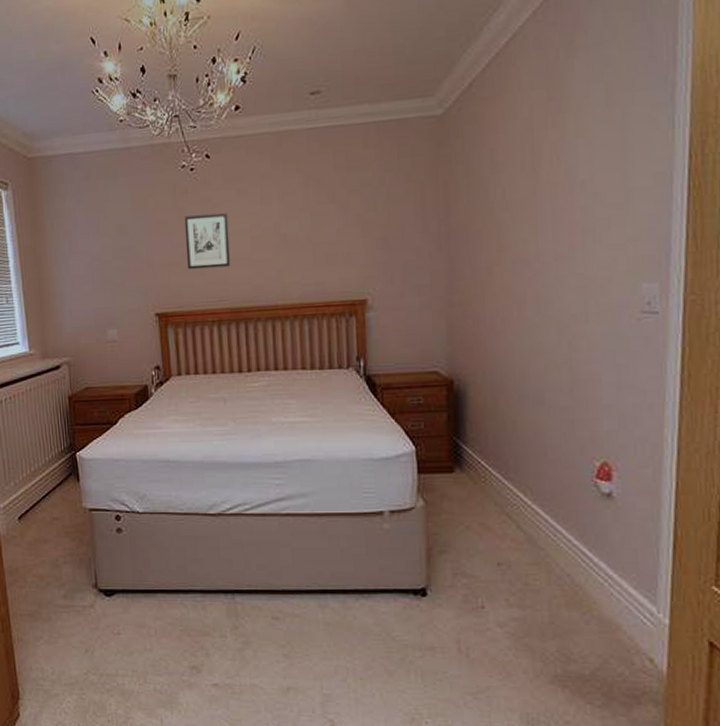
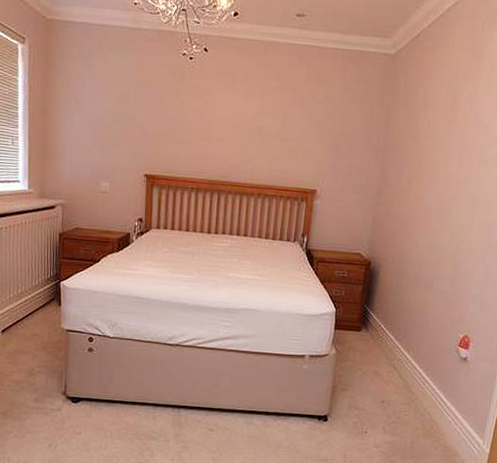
wall art: present [184,212,231,270] -> none [176,97,216,146]

